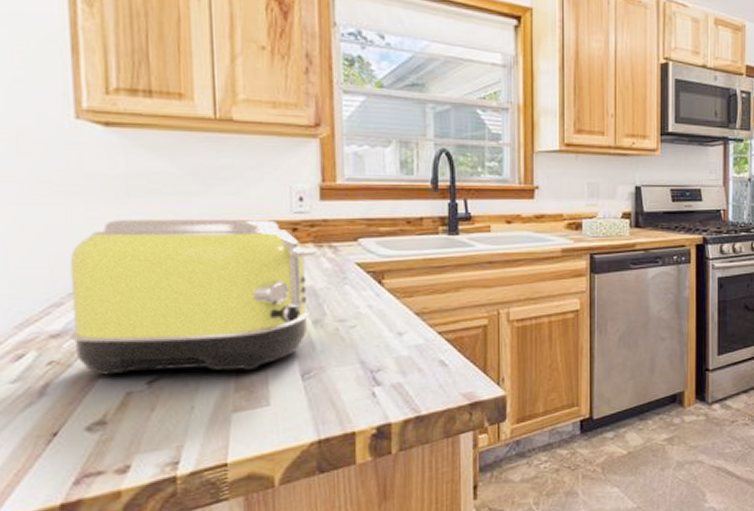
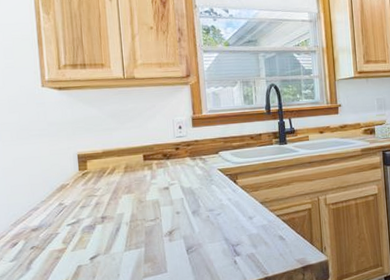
toaster: present [69,220,318,375] -> none [41,143,193,255]

